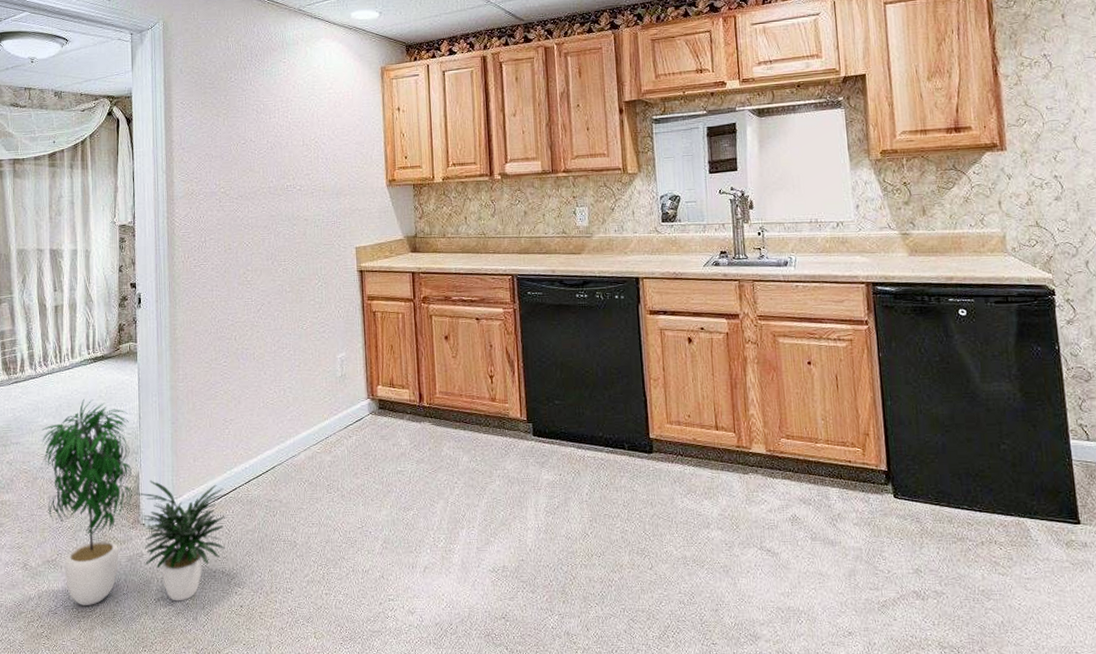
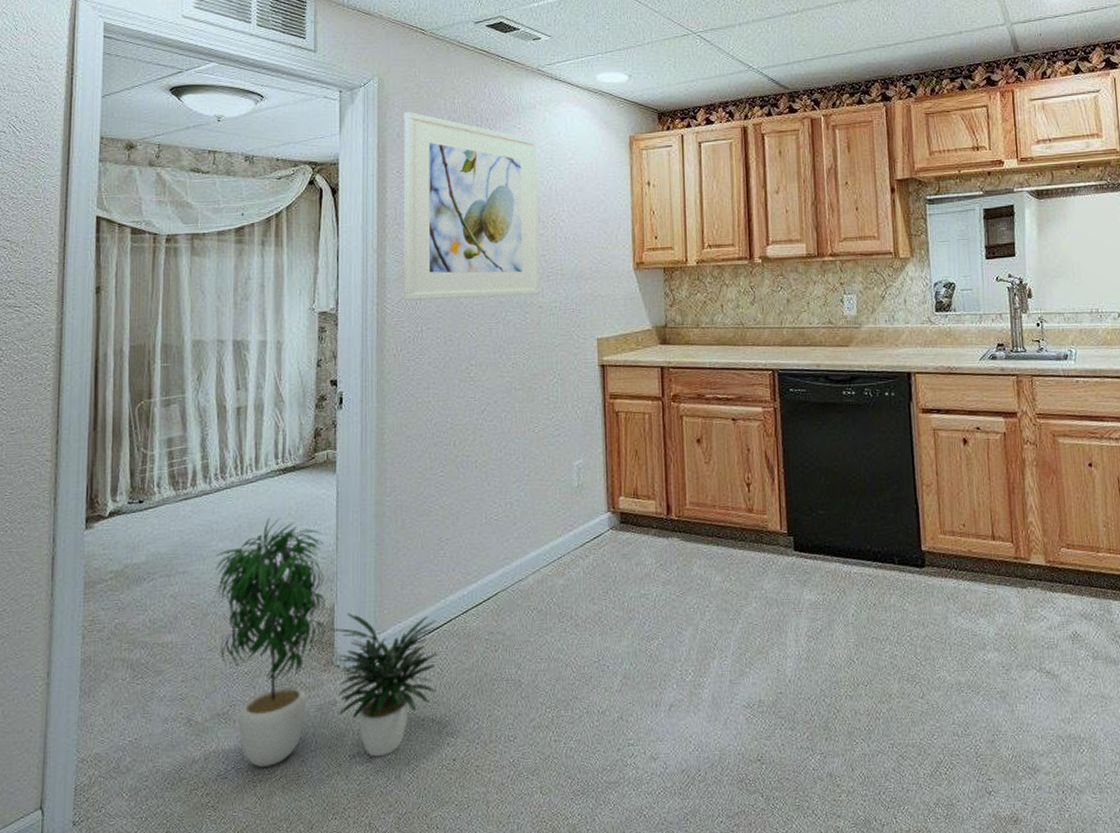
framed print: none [185,50,305,215] -> present [403,112,540,300]

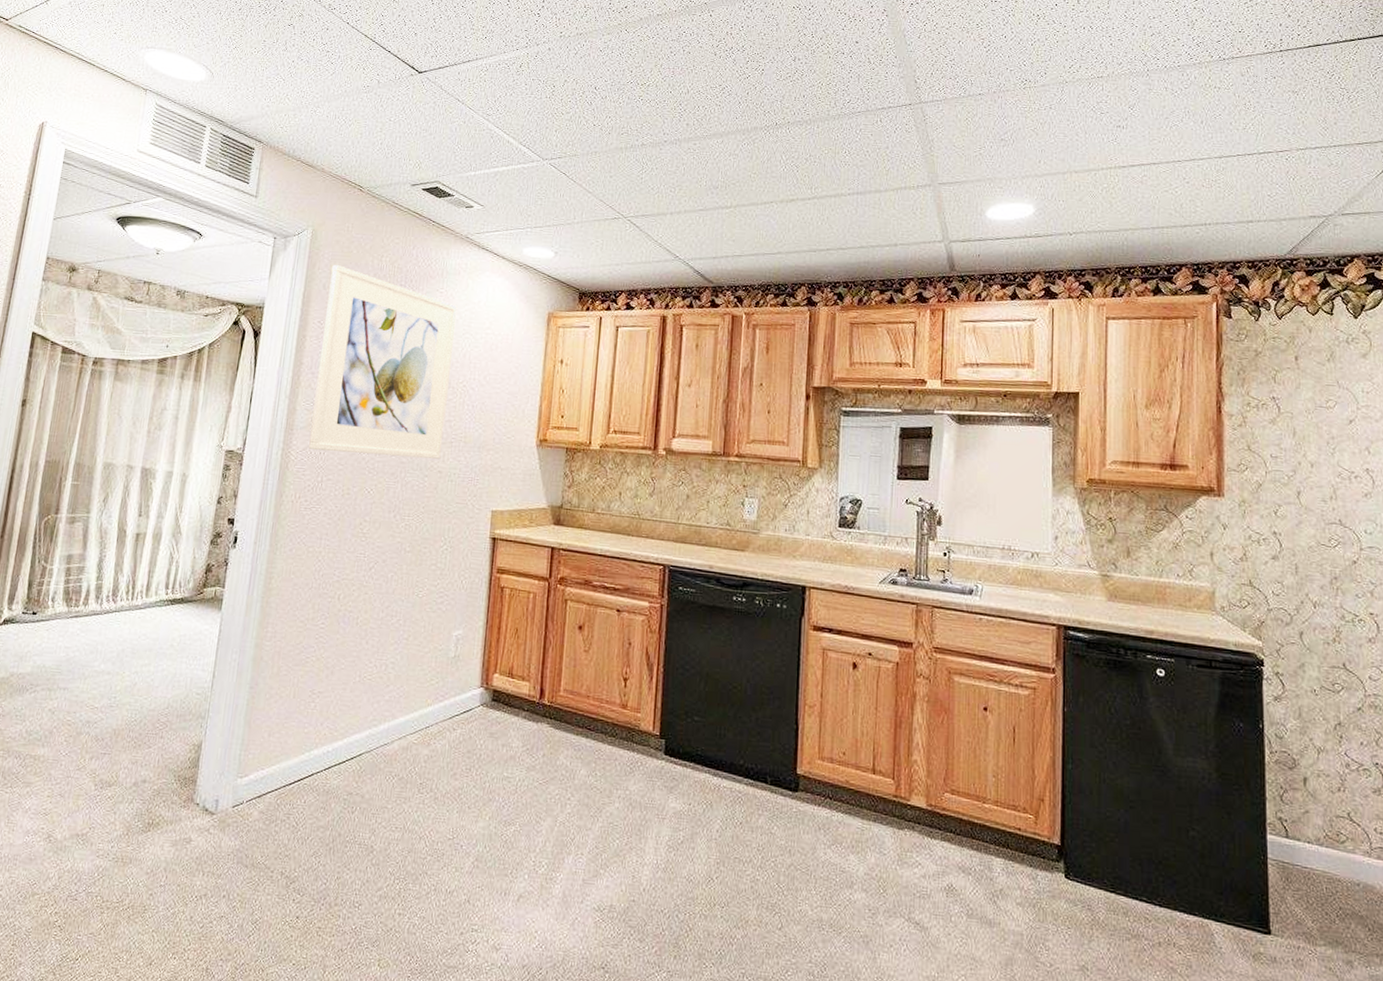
potted plant: present [214,517,438,767] -> none [87,645,299,903]

